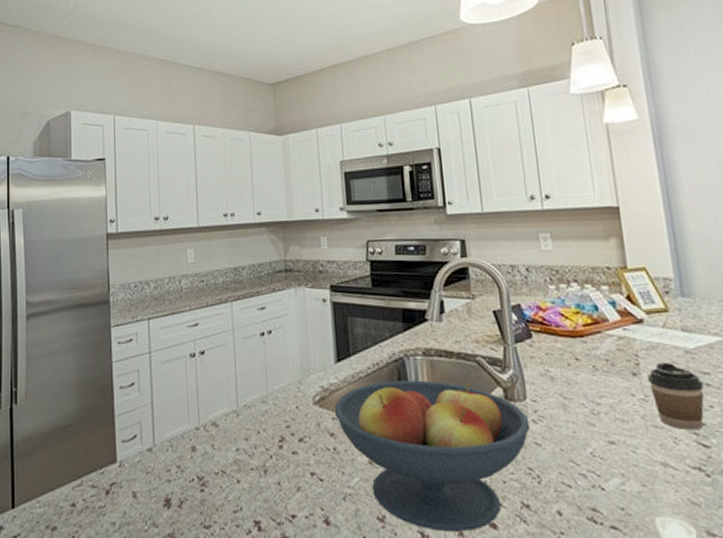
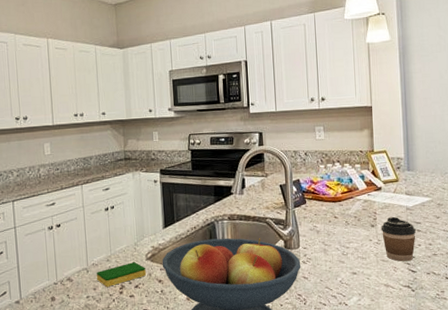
dish sponge: none [248,406,313,438] -> present [96,262,146,287]

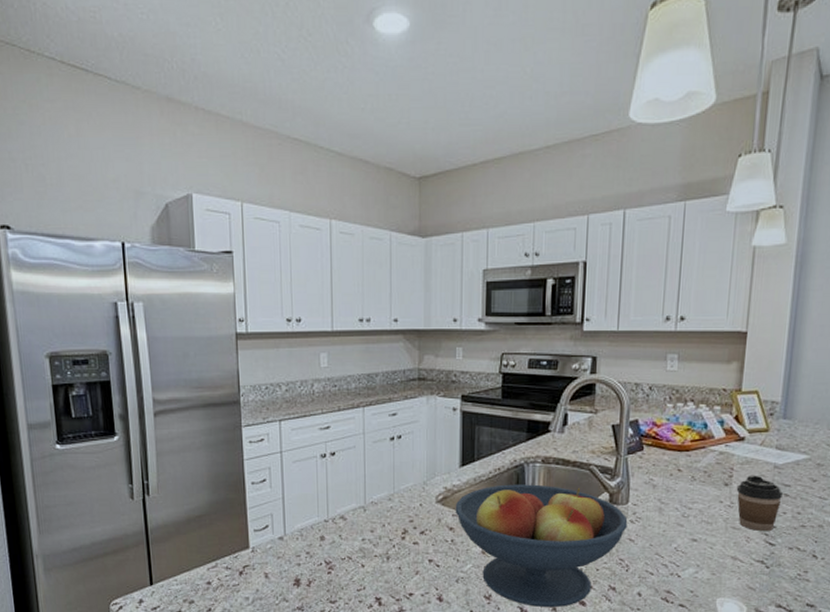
dish sponge: present [96,262,146,287] -> none [374,504,434,530]

